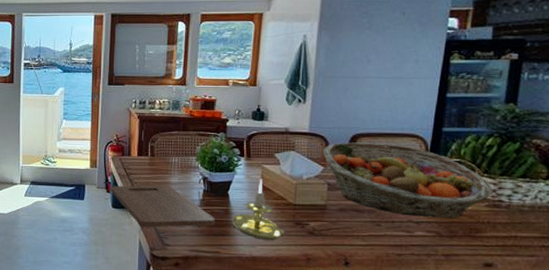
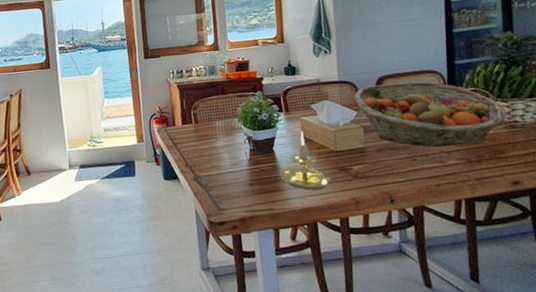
cutting board: present [110,185,215,228] -> none [160,150,265,195]

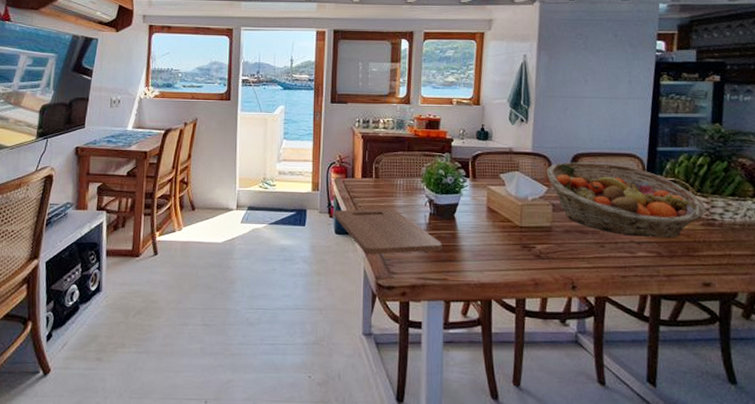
cutting board: none [160,150,265,195] -> present [333,208,442,254]
candle holder: present [280,130,331,190] -> none [459,200,511,265]

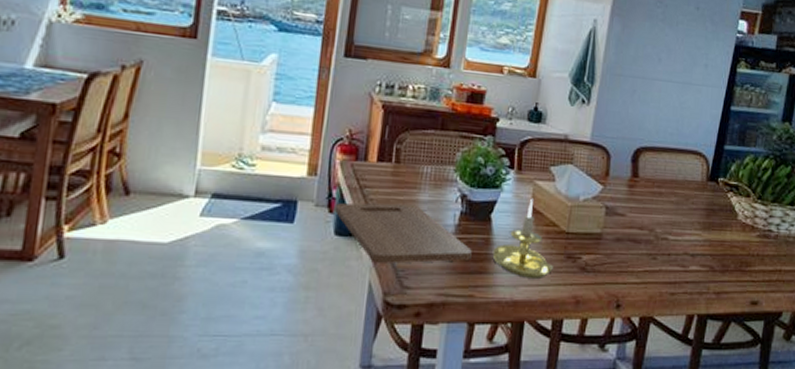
candle holder: none [459,200,511,265] -> present [492,198,553,279]
fruit basket: present [546,162,706,238] -> none [603,156,764,250]

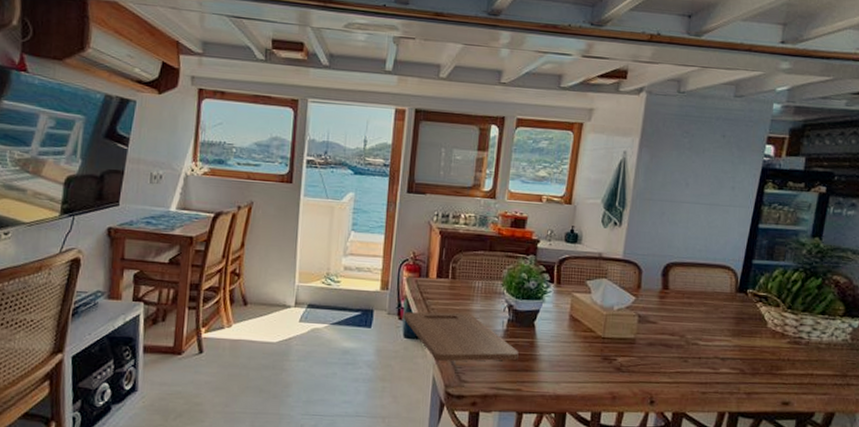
candle holder: present [492,198,553,279] -> none [537,308,591,377]

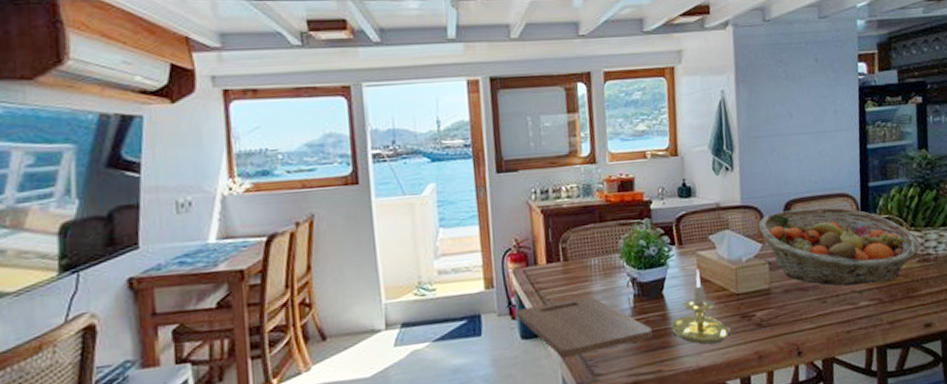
candle holder: none [537,308,591,377] -> present [671,268,731,344]
fruit basket: none [635,271,794,355] -> present [758,207,921,286]

